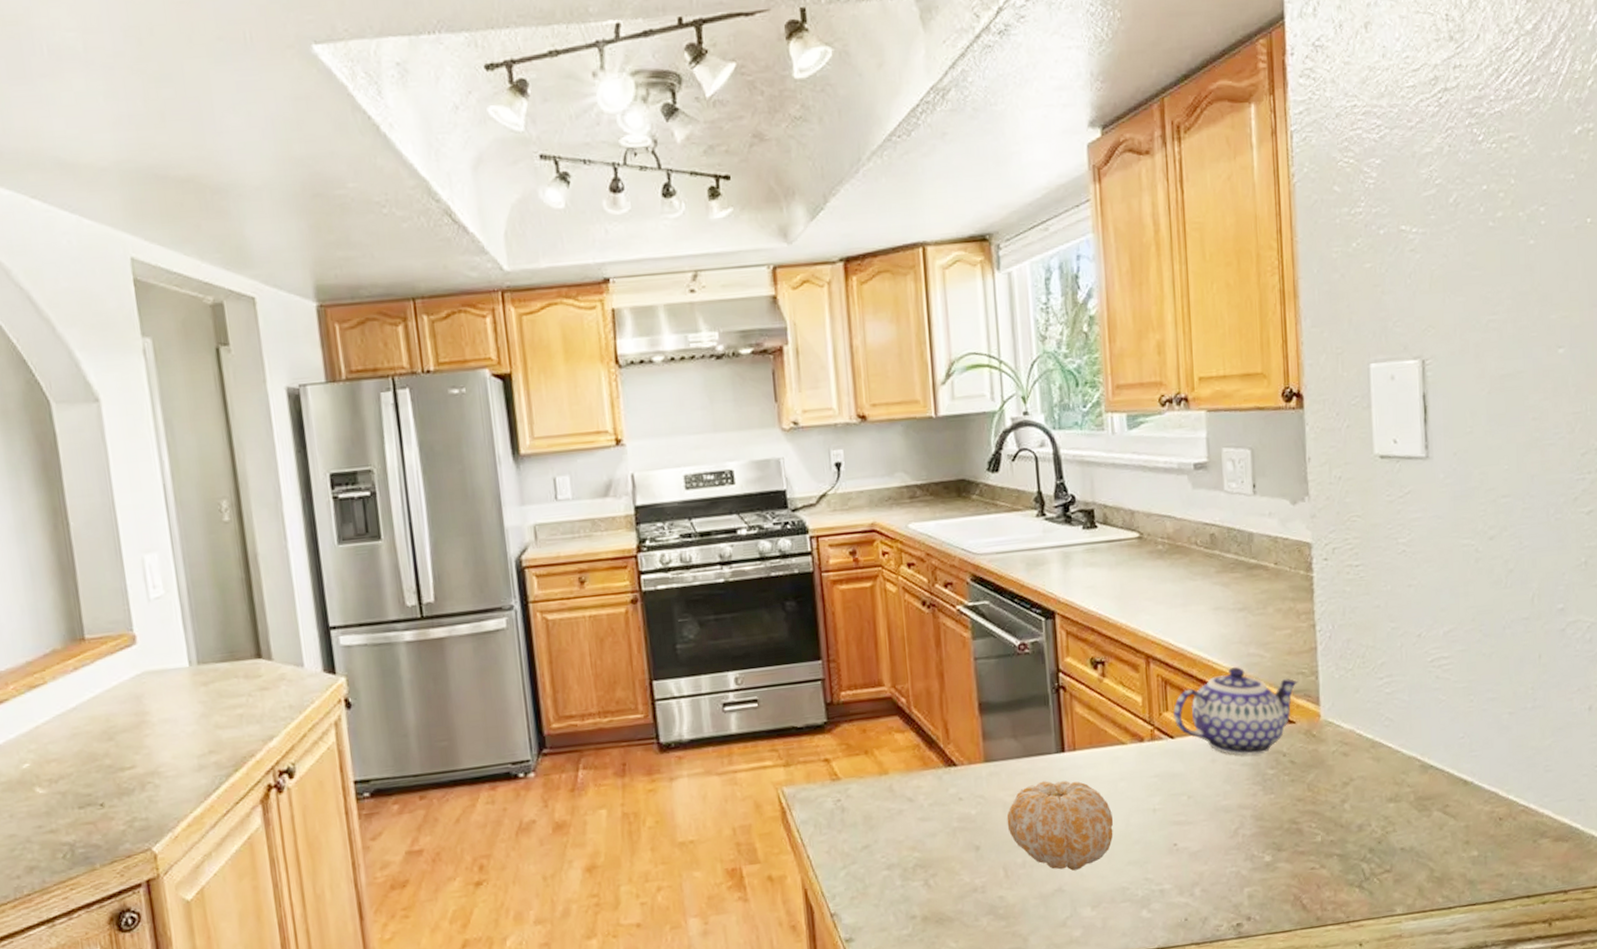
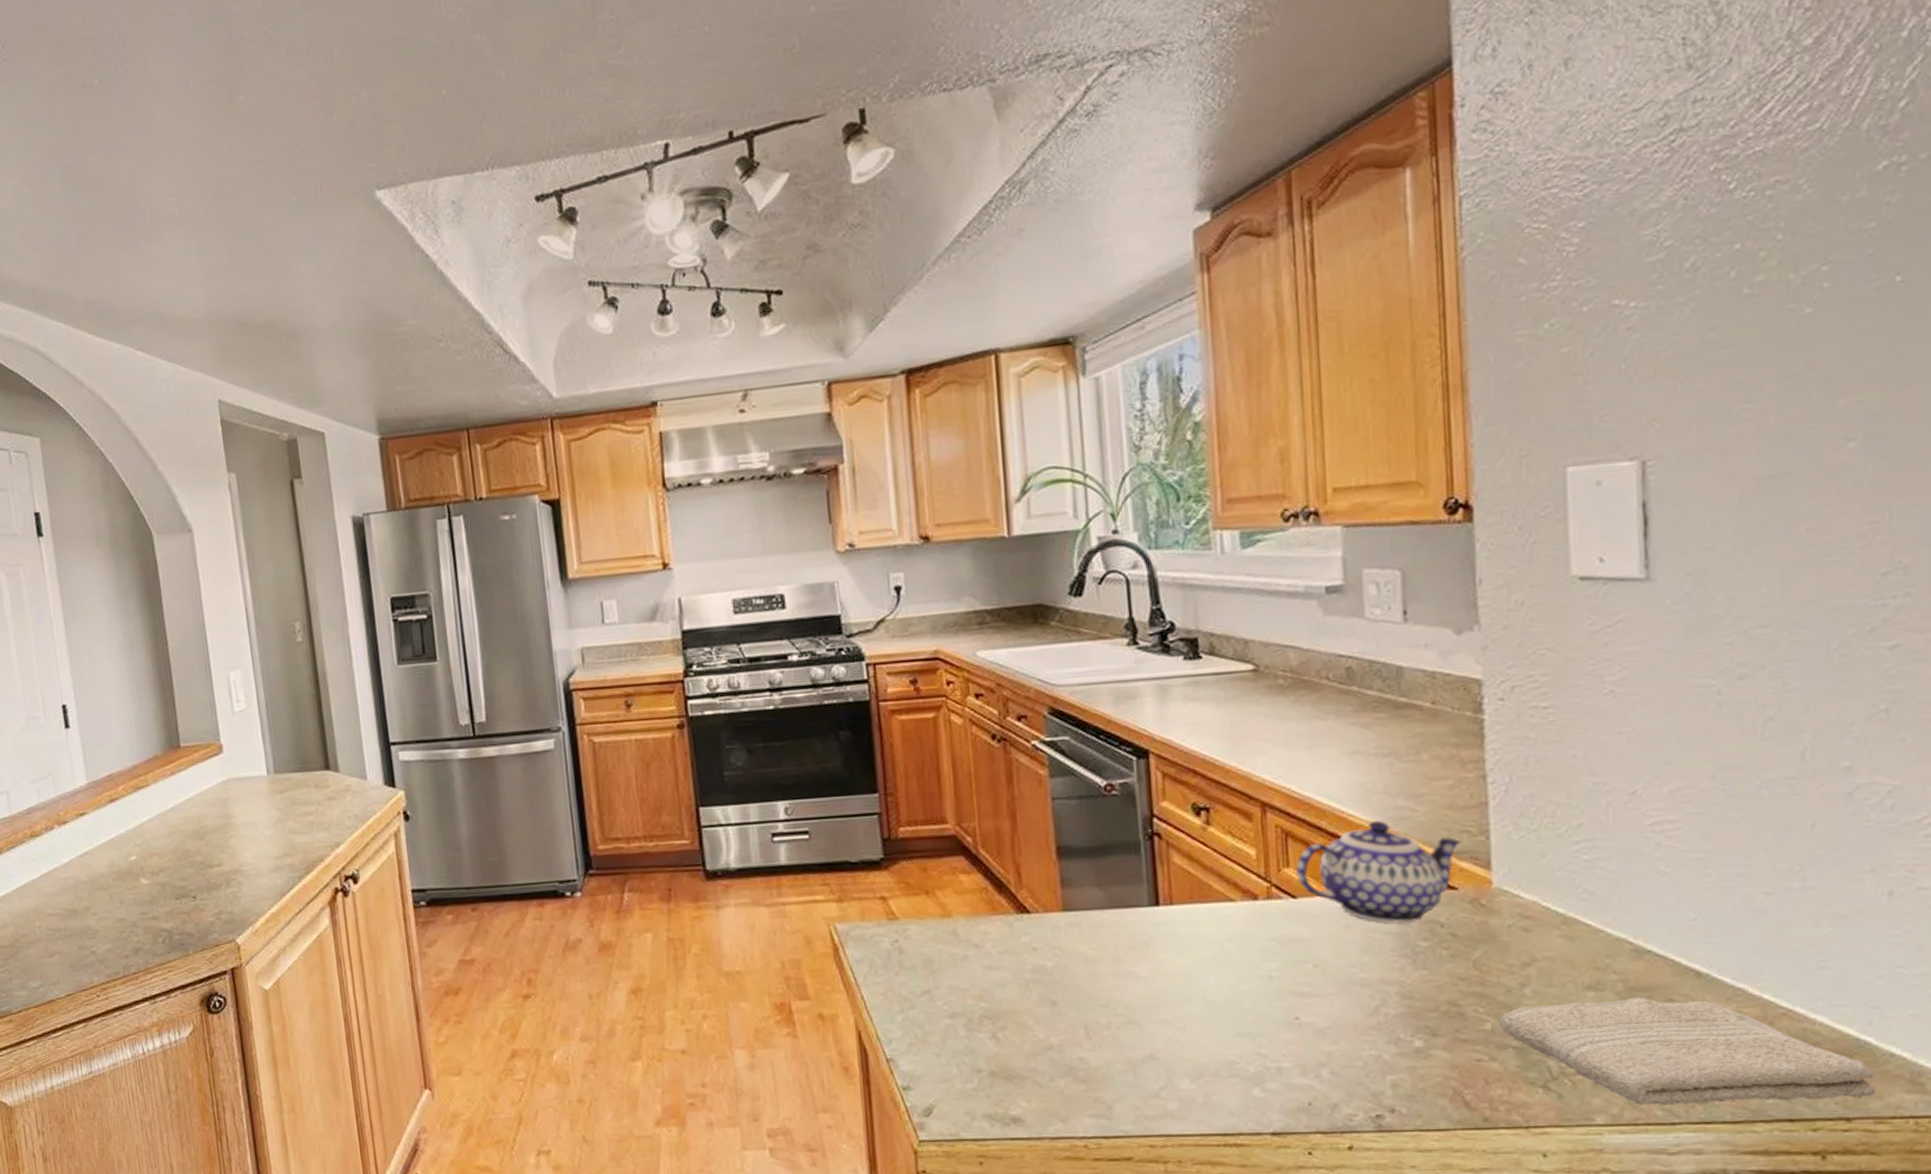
fruit: present [1006,780,1113,871] -> none [1088,936,1219,1037]
washcloth: none [1327,804,1583,895] -> present [1499,997,1876,1106]

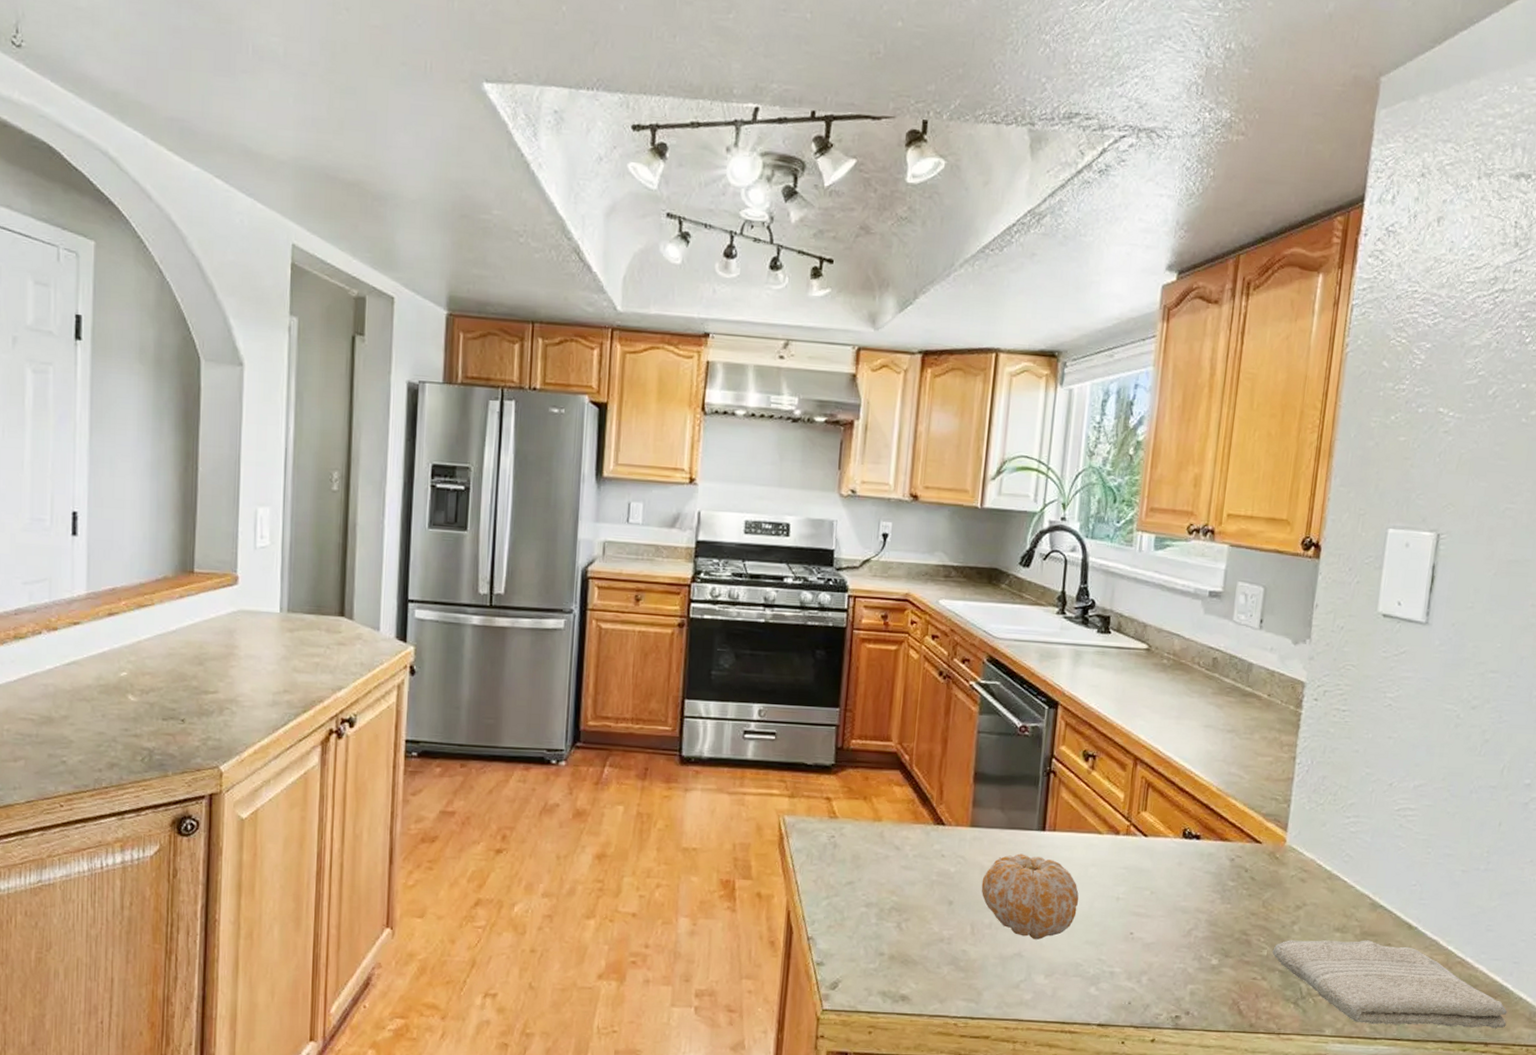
fruit: none [1088,936,1219,1037] -> present [981,853,1079,940]
teapot: present [1296,821,1462,923] -> none [1150,783,1271,866]

